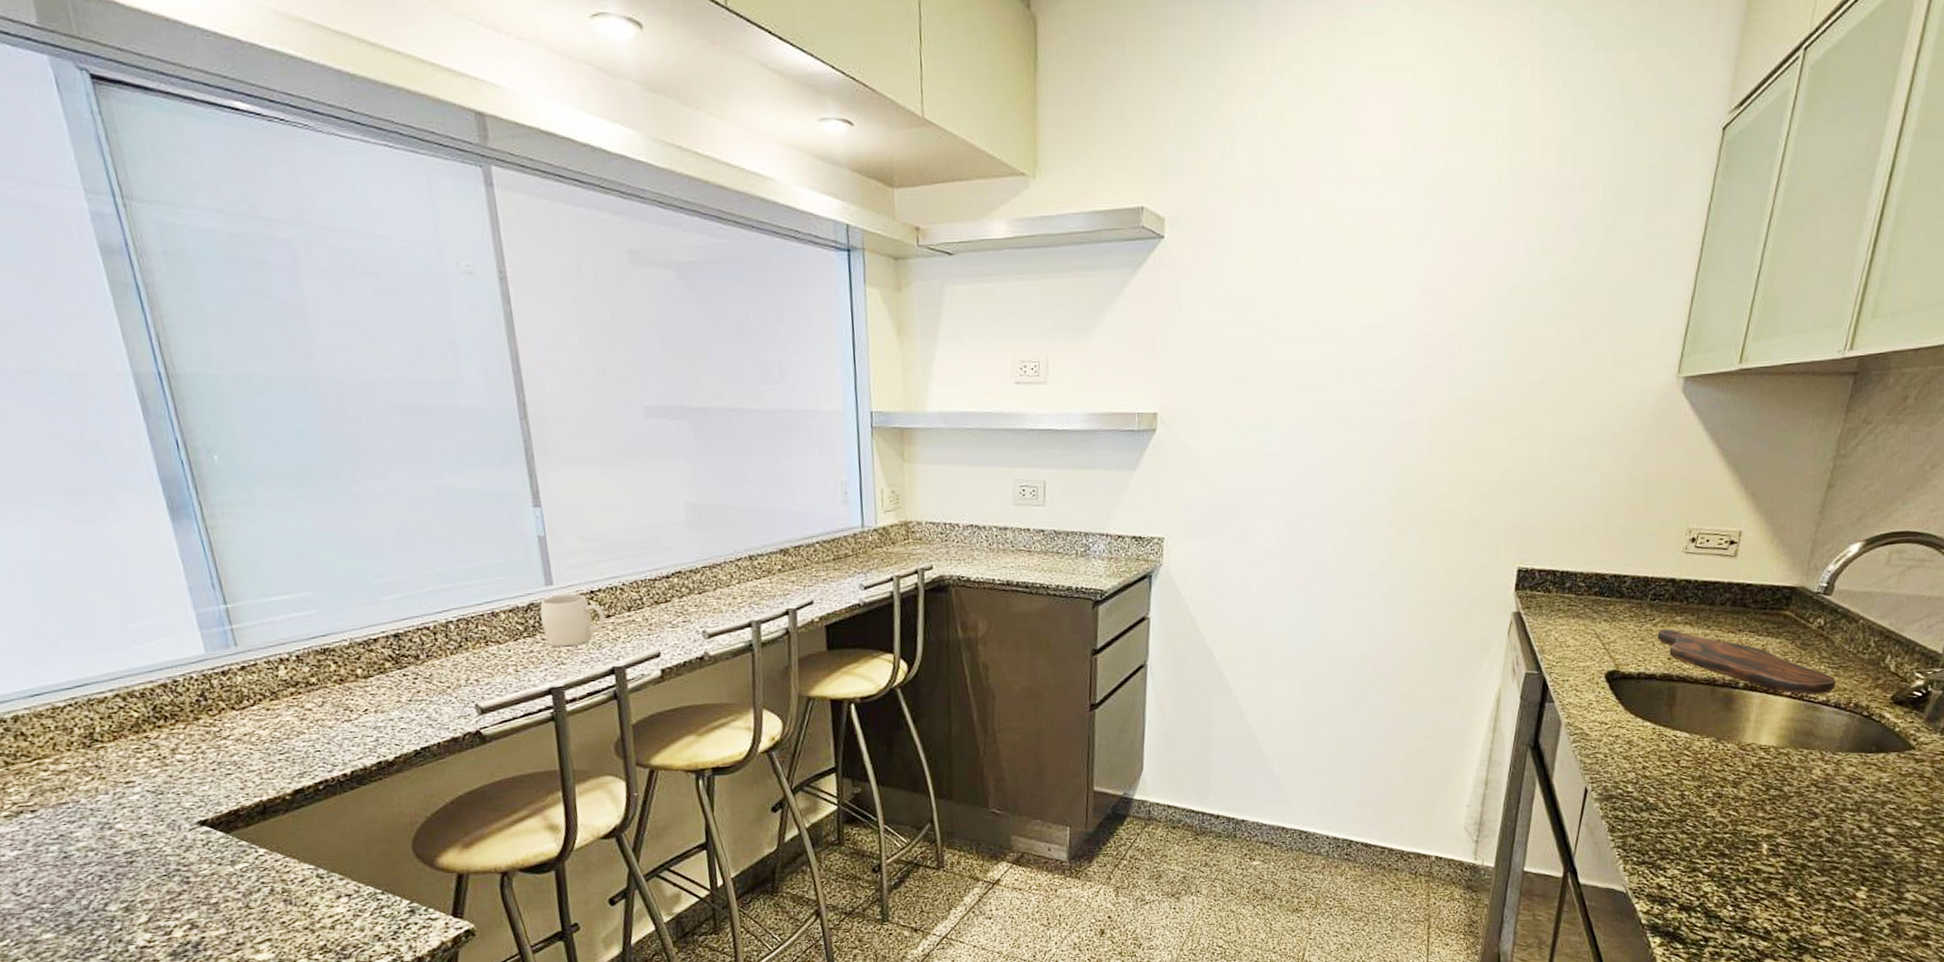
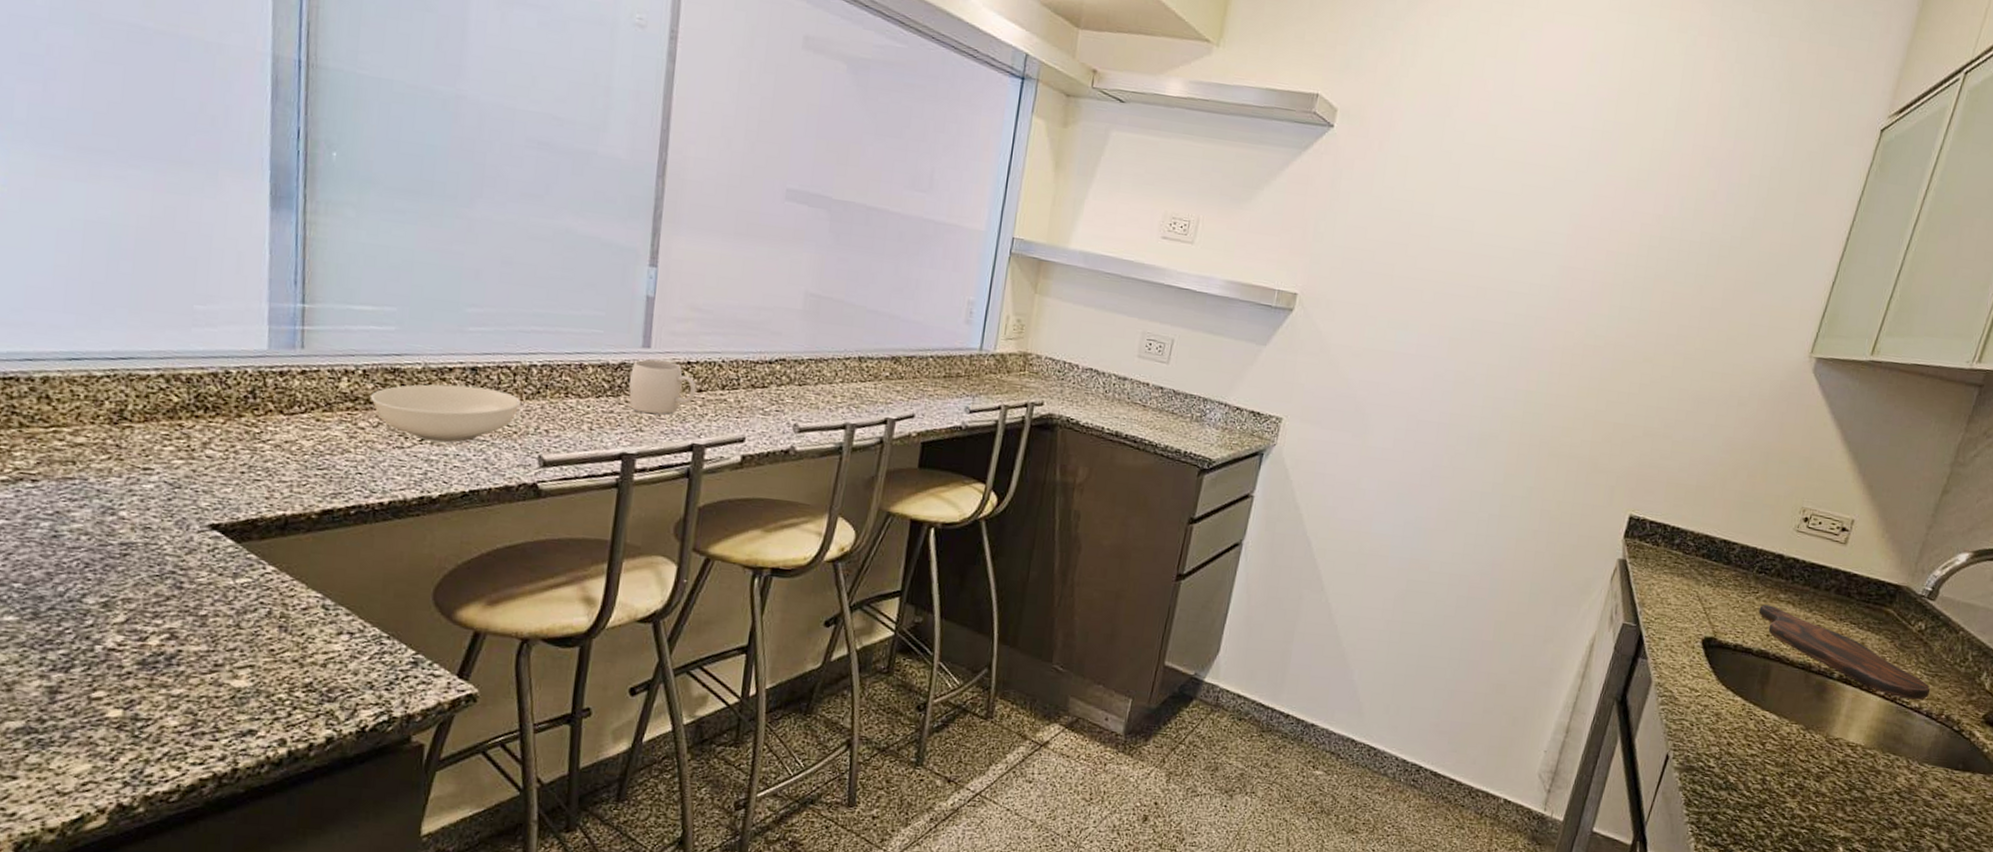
bowl: none [309,651,448,710] -> present [371,384,522,443]

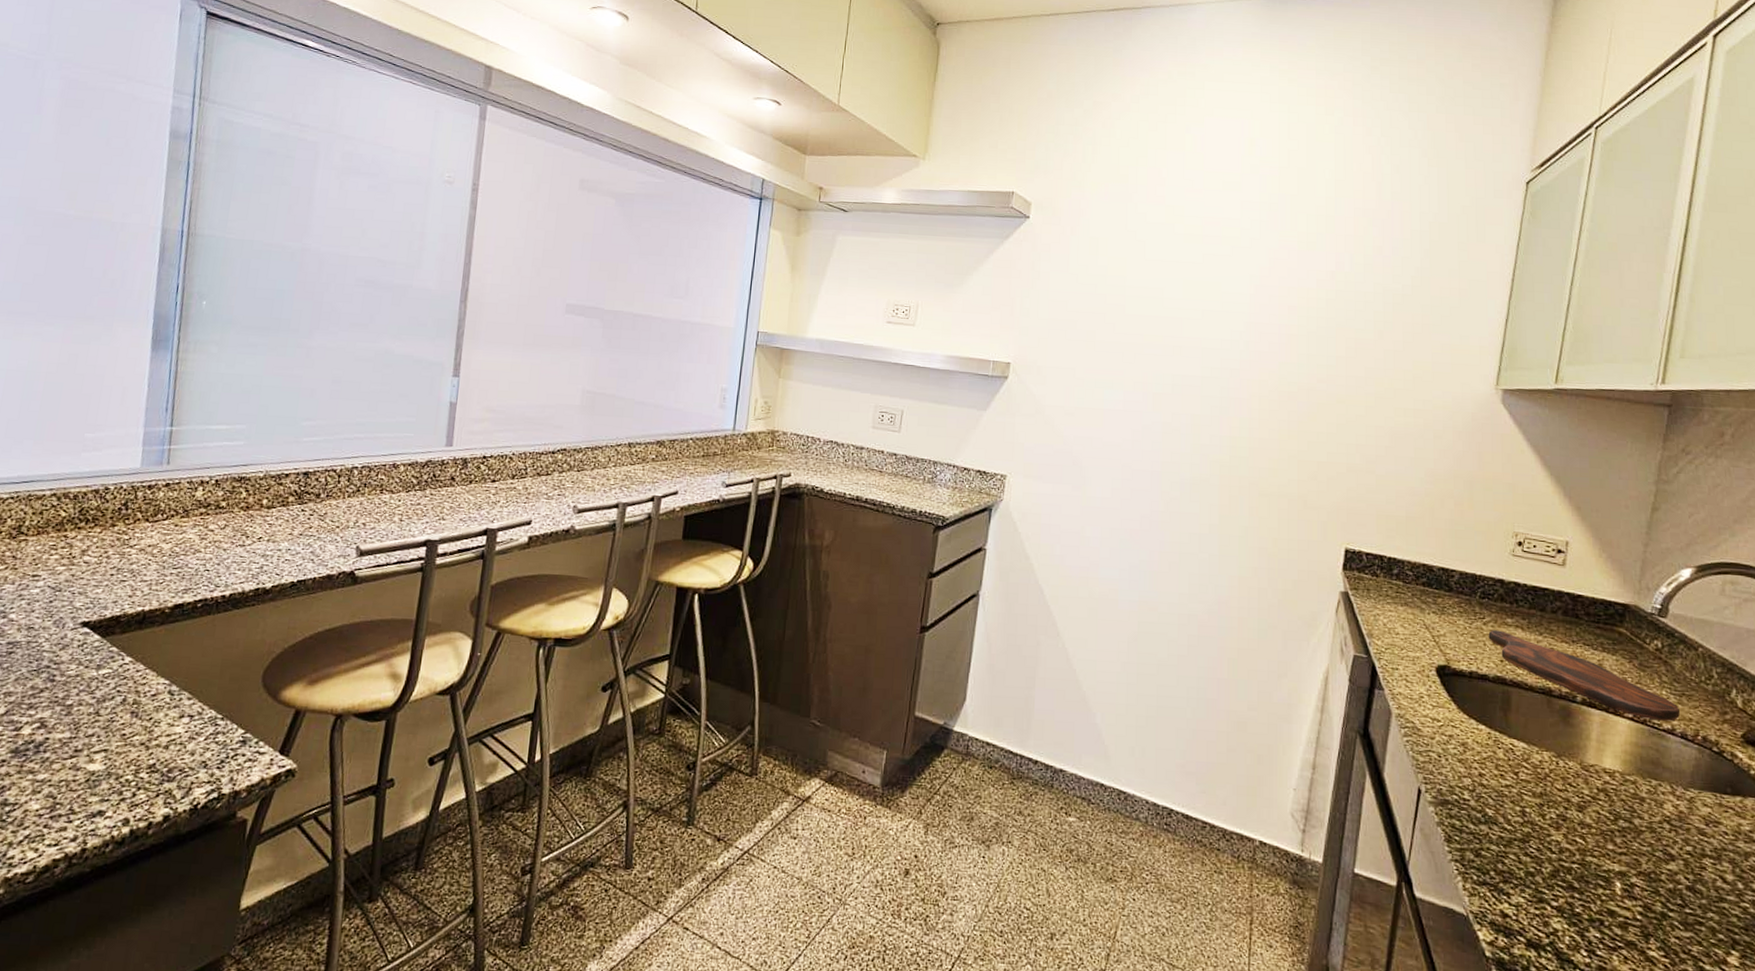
bowl: present [371,384,522,443] -> none [220,488,344,539]
mug: present [629,359,697,414] -> none [433,456,491,504]

